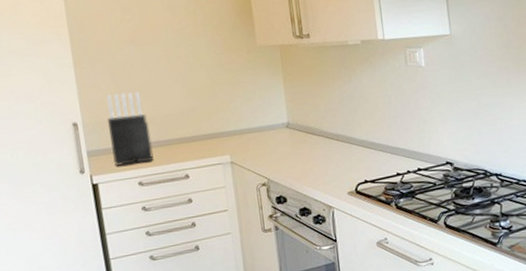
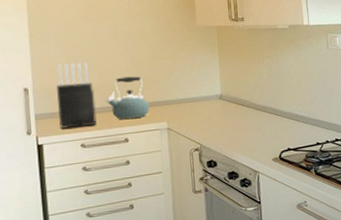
kettle: none [161,105,210,154] -> present [105,76,150,119]

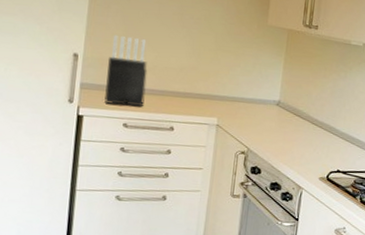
kettle: present [105,76,150,119] -> none [157,62,202,108]

